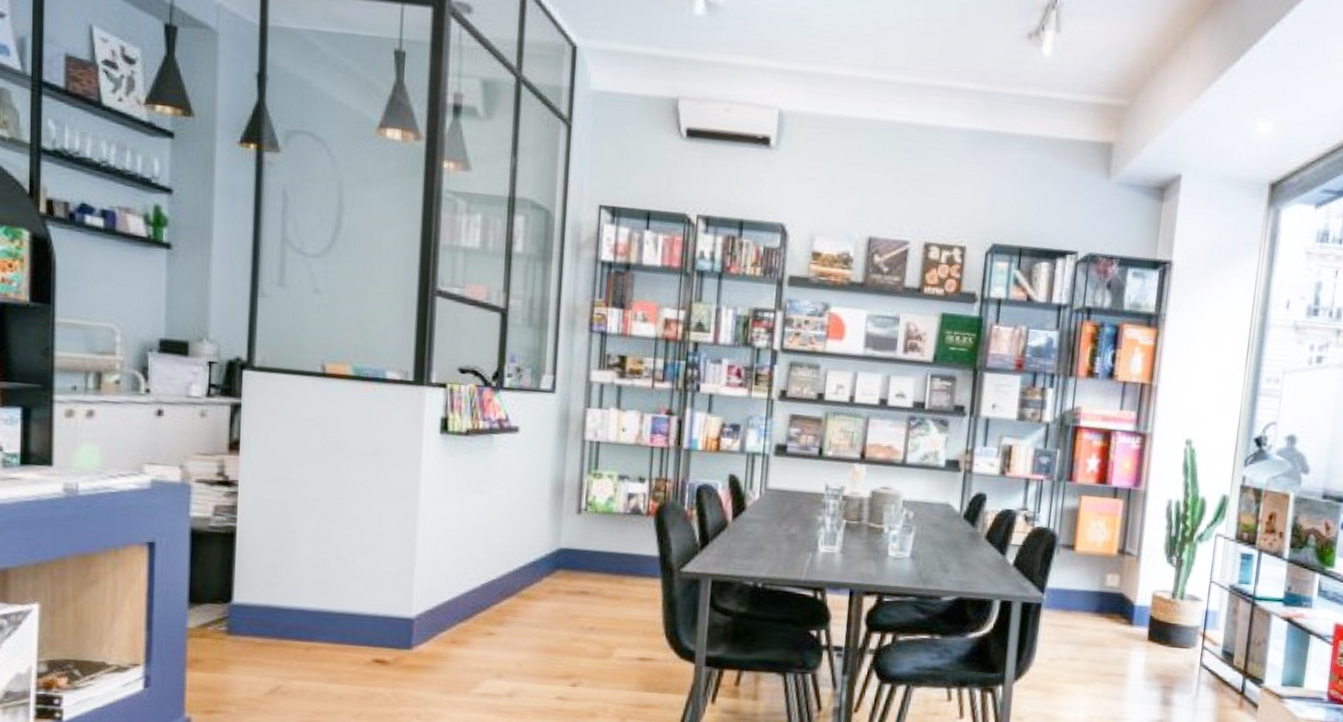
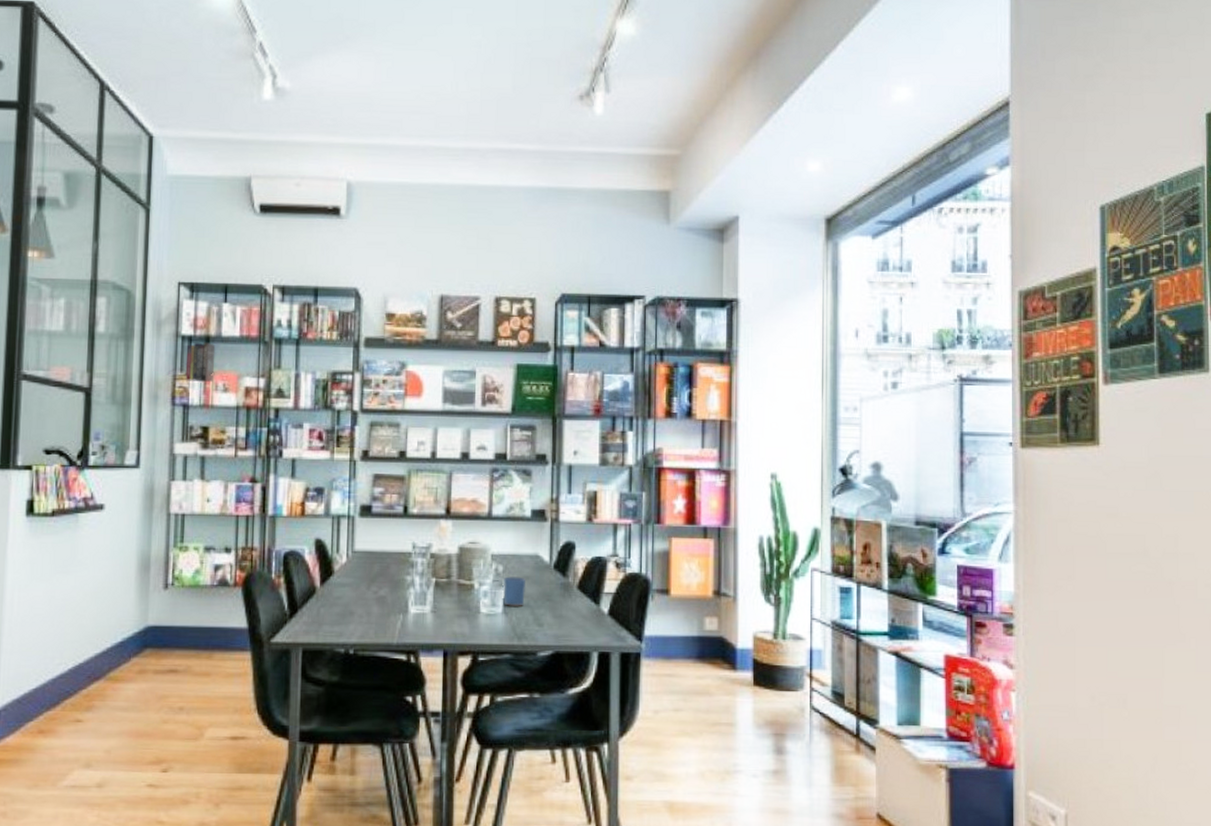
mug: none [912,523,935,552] -> present [503,576,525,606]

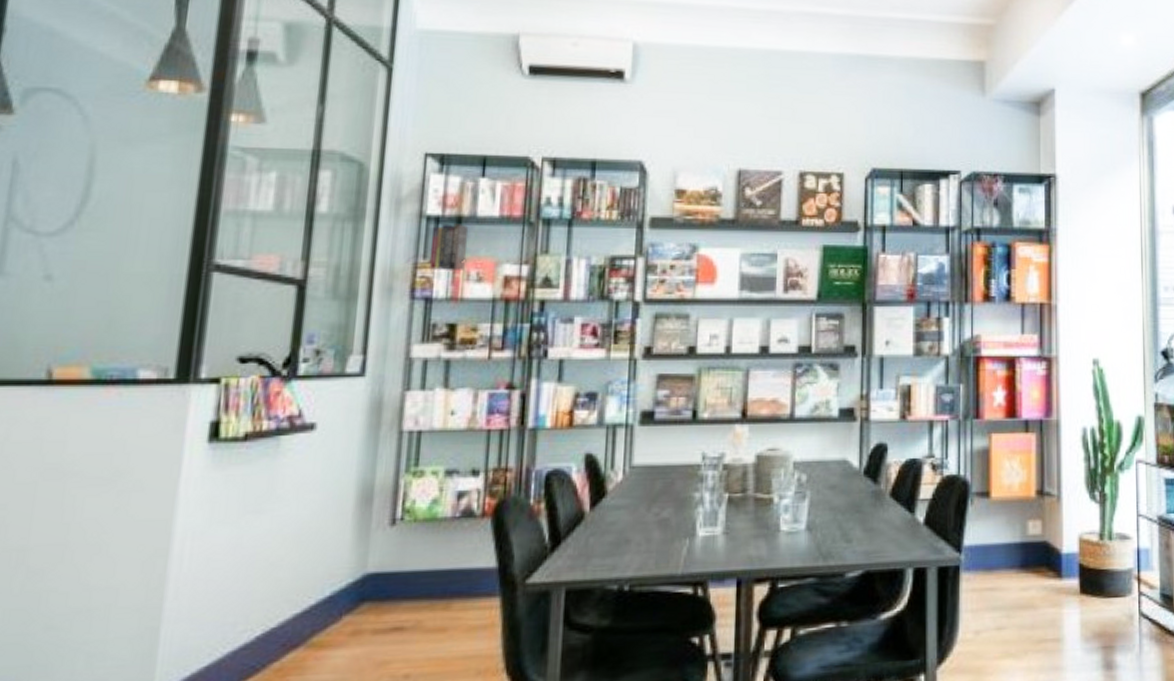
mug: present [503,576,525,606] -> none [807,486,832,521]

